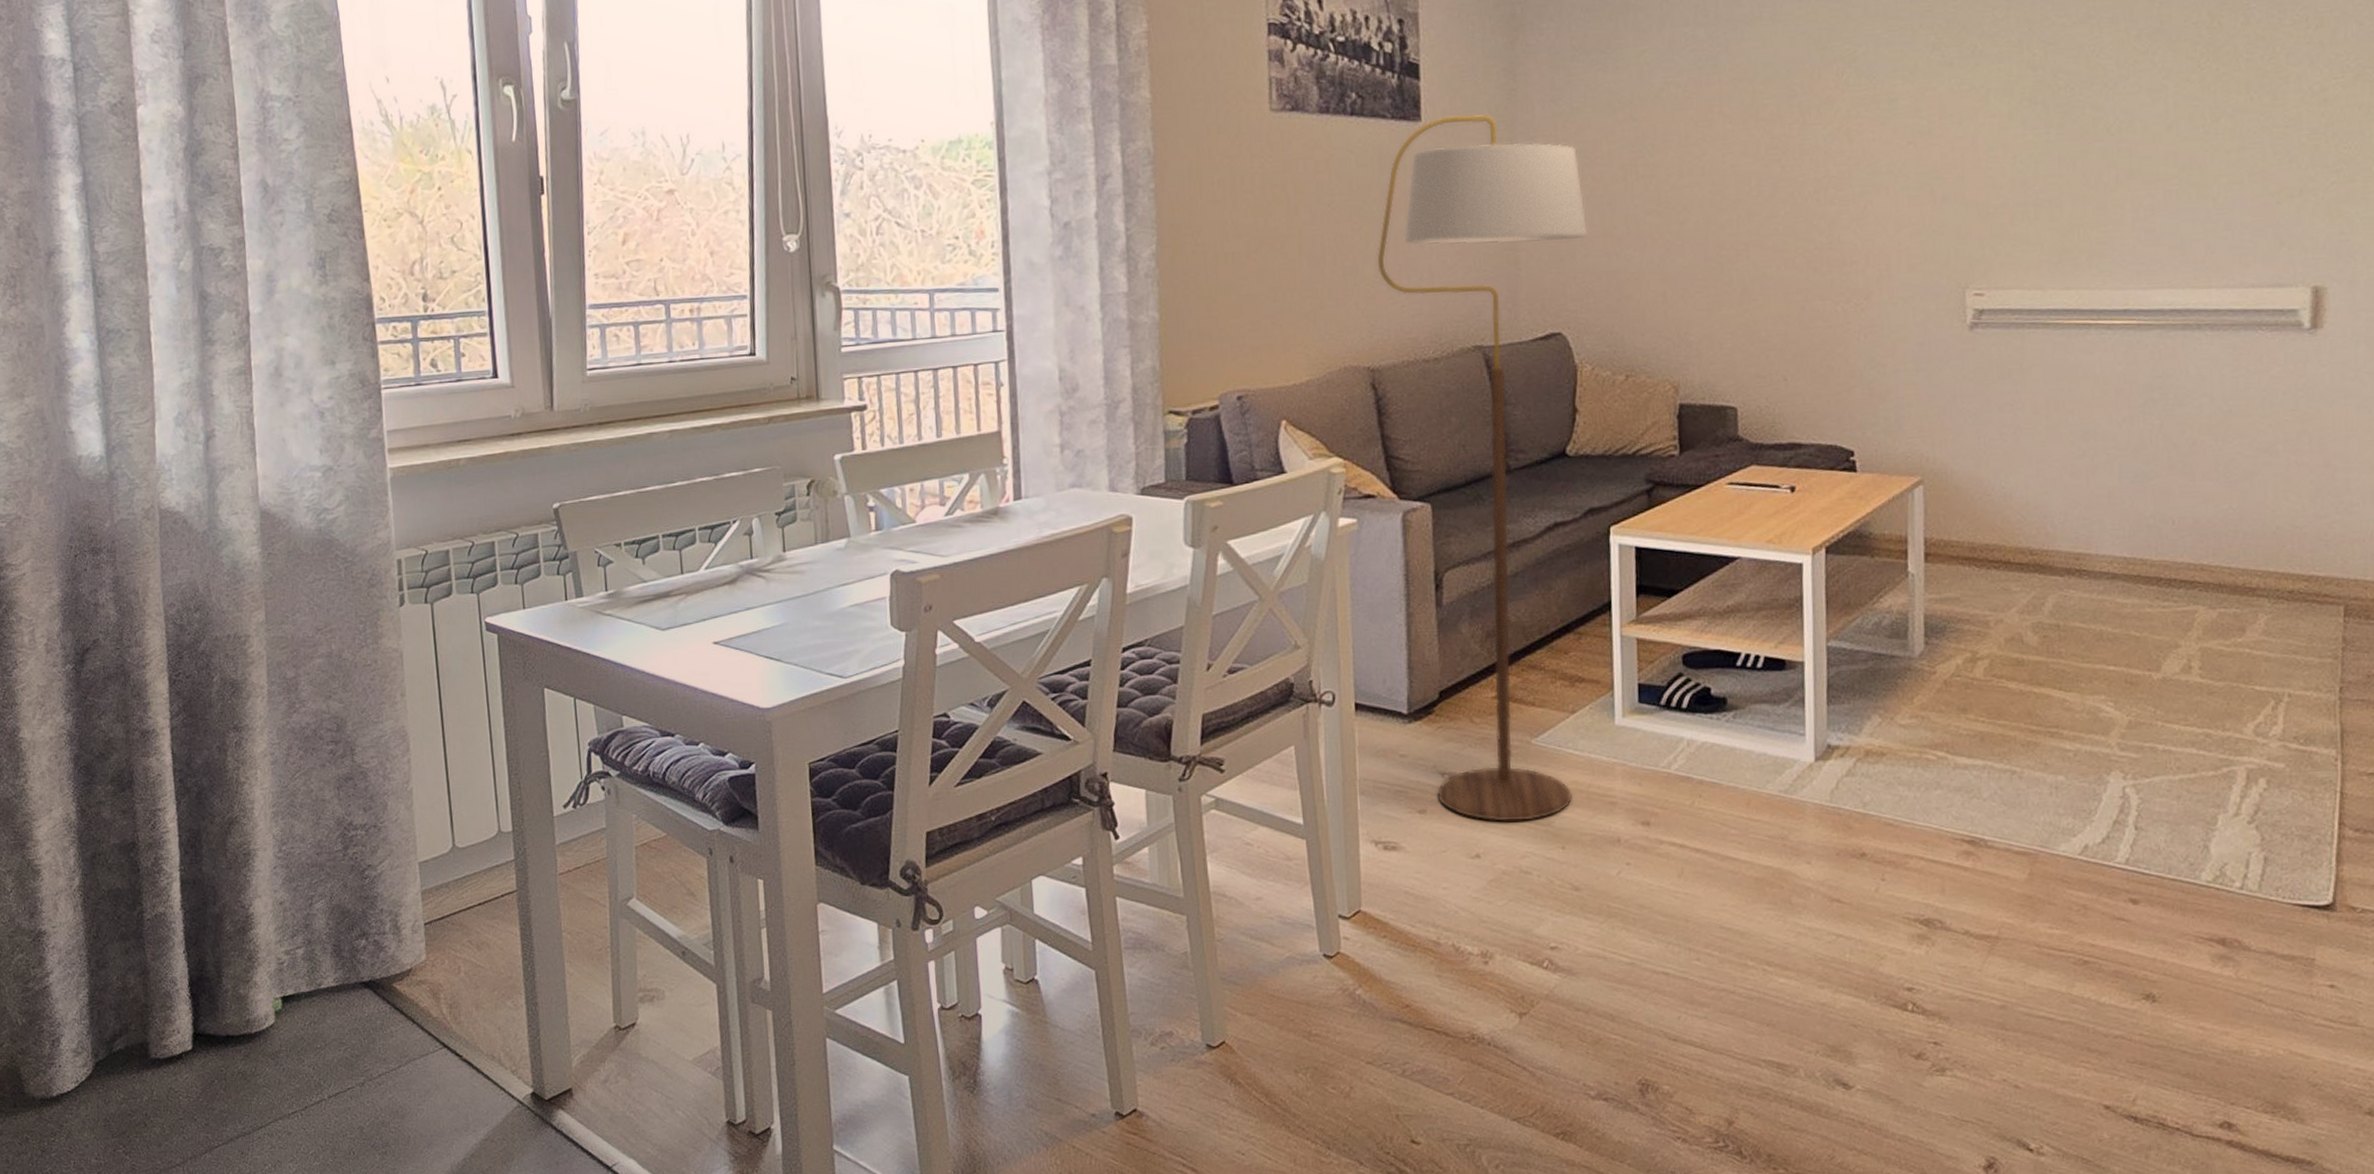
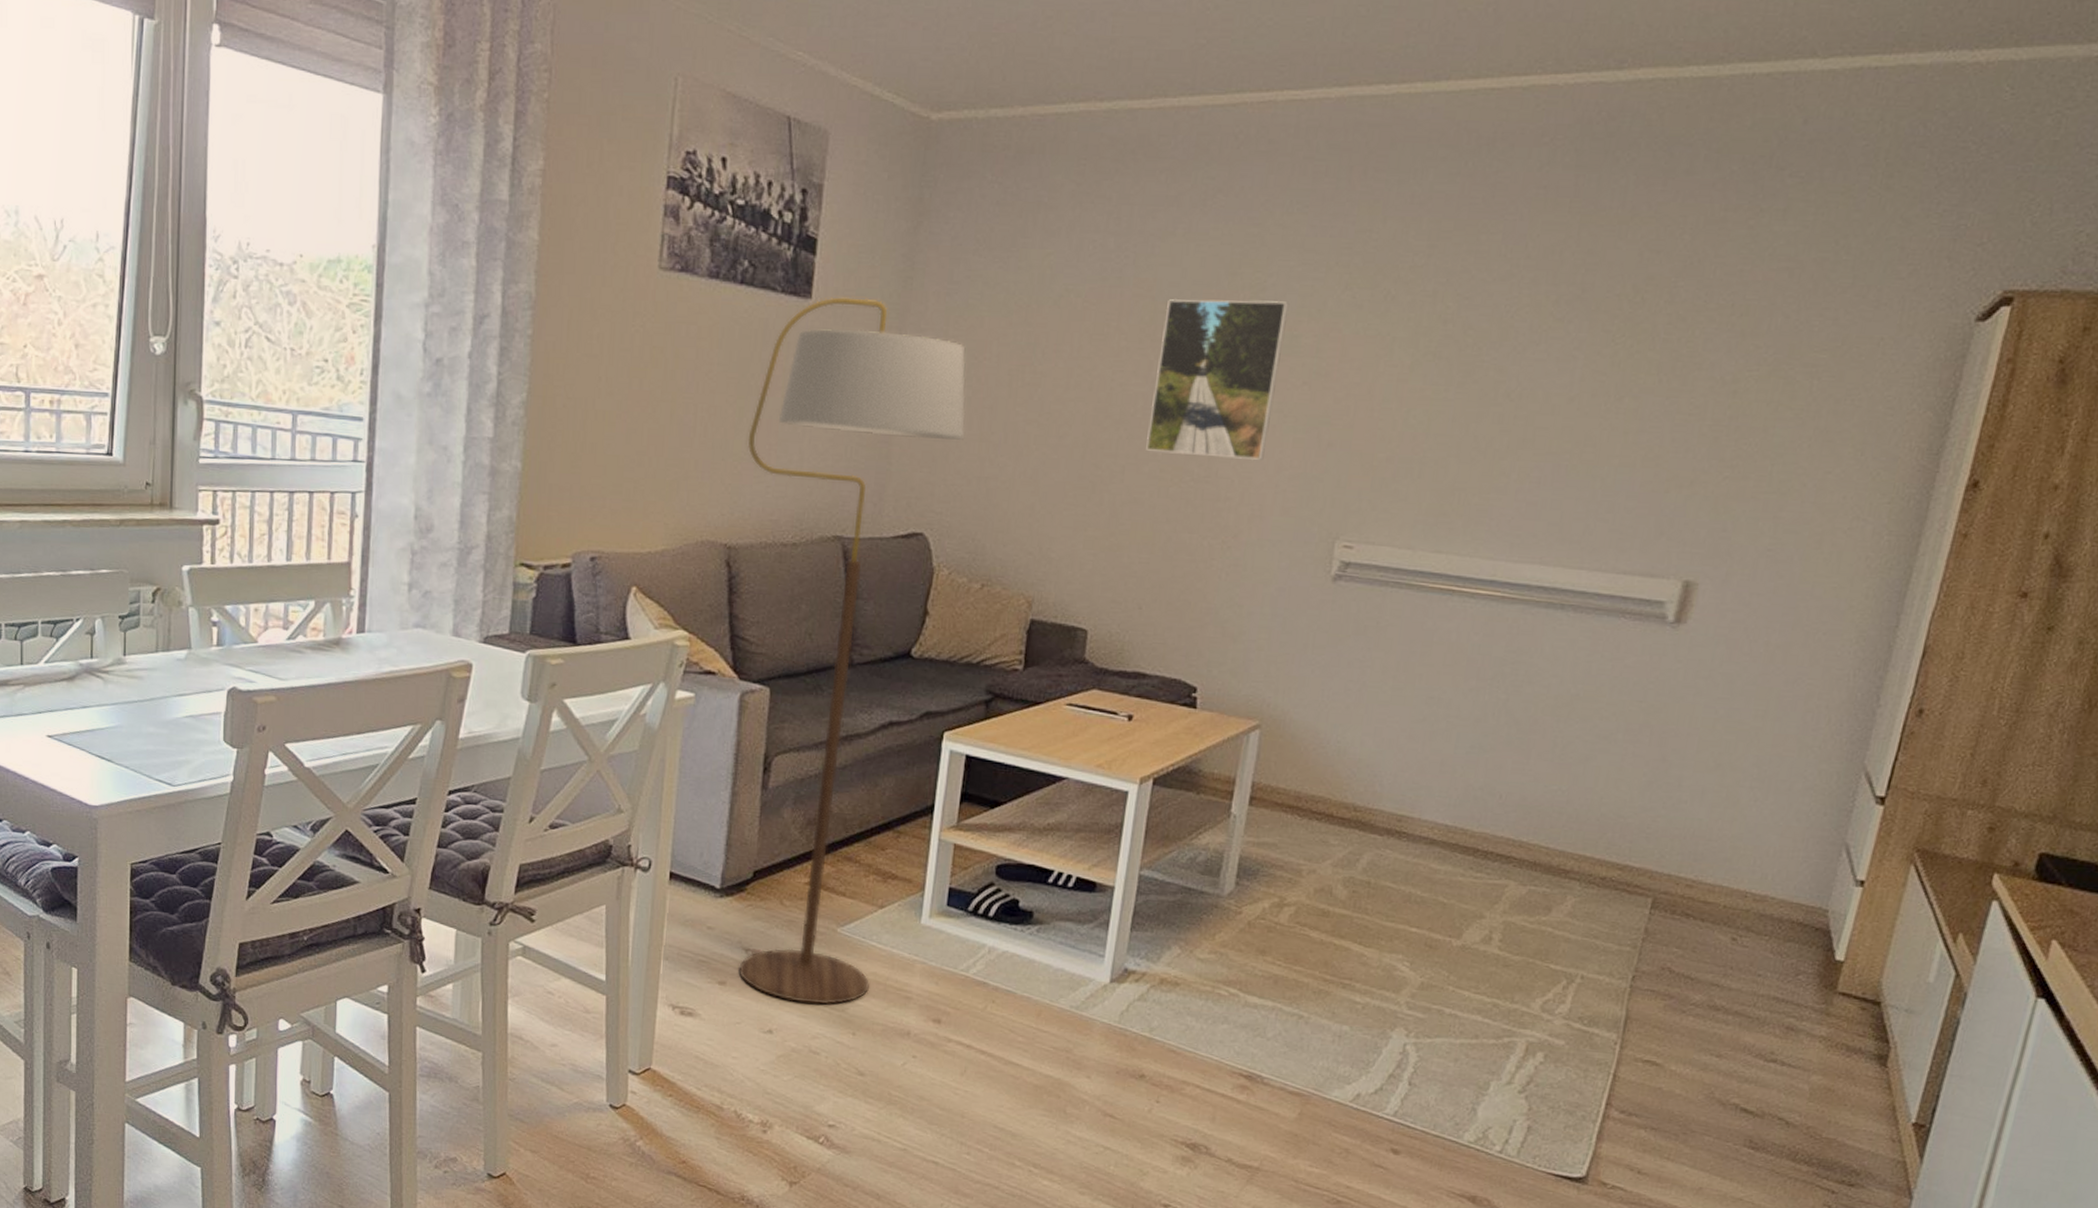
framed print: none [1765,68,1882,227] -> present [1146,299,1290,461]

